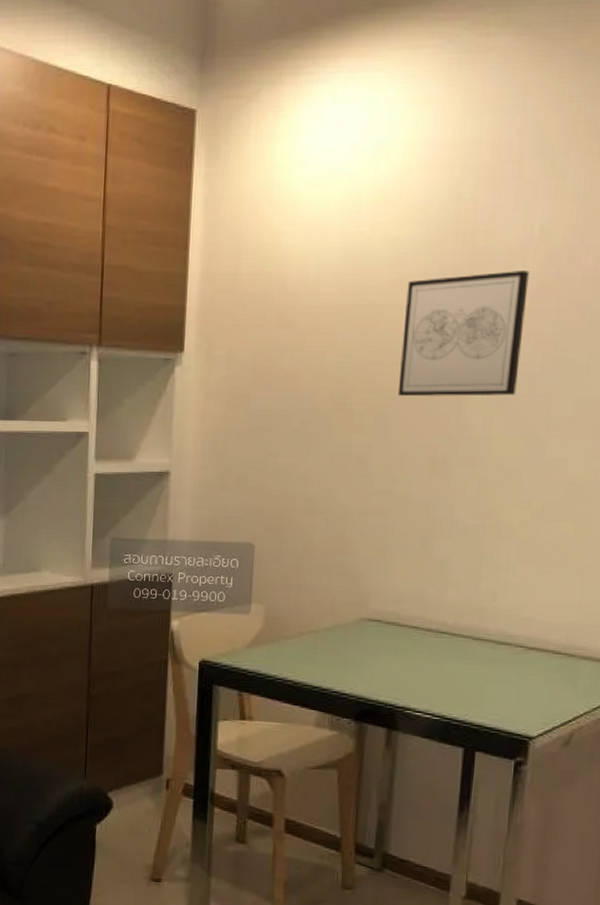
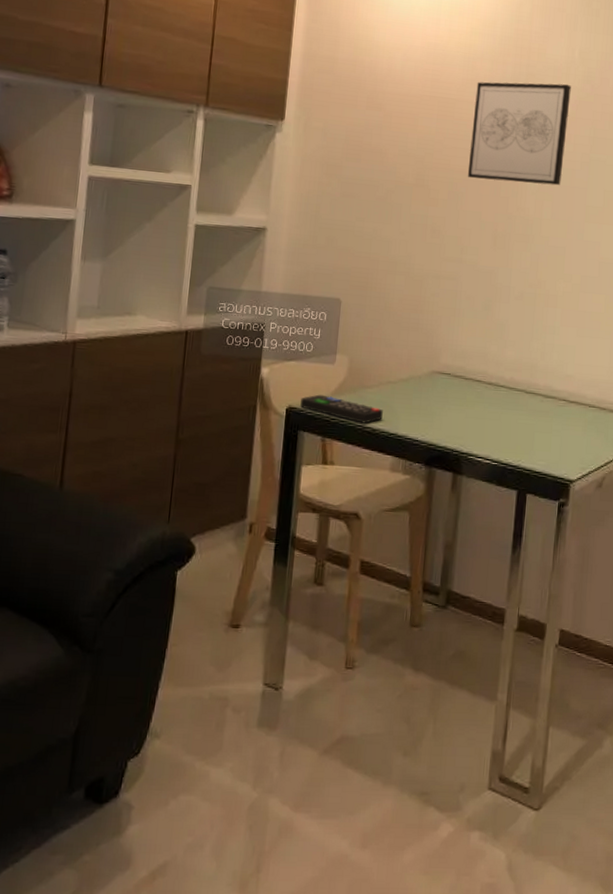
remote control: none [214,646,305,677] -> present [300,394,383,424]

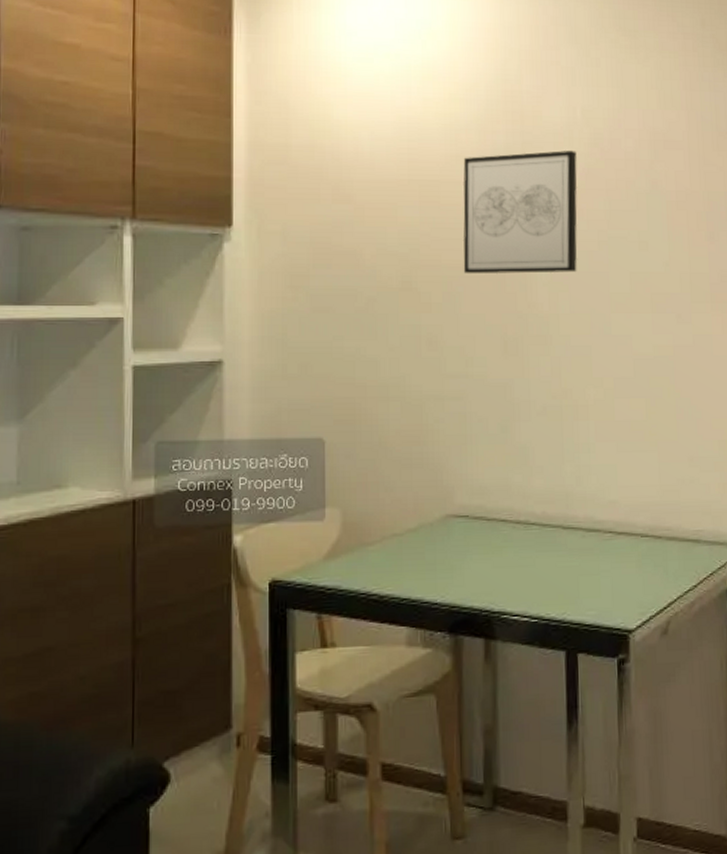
remote control: present [300,394,383,424] -> none [286,560,390,590]

